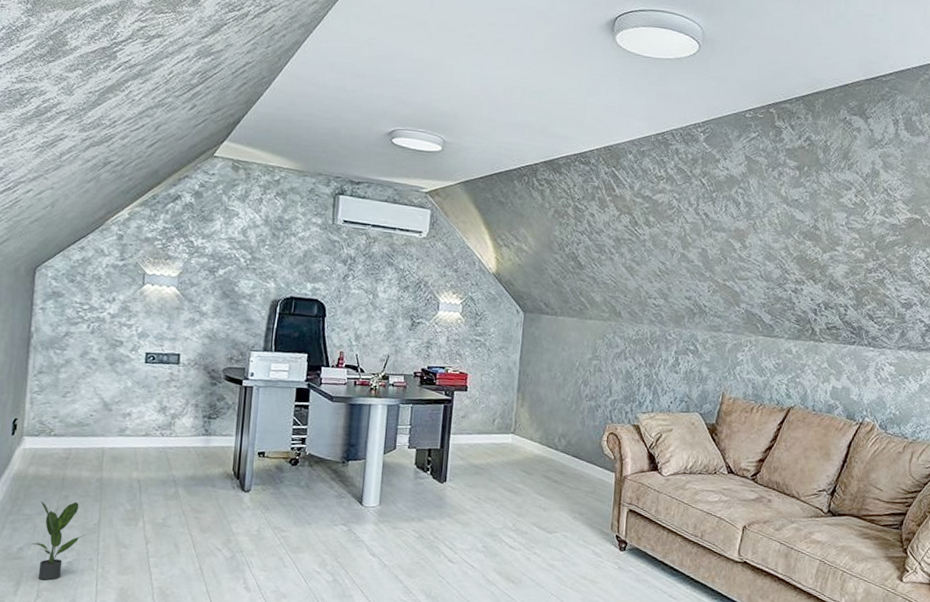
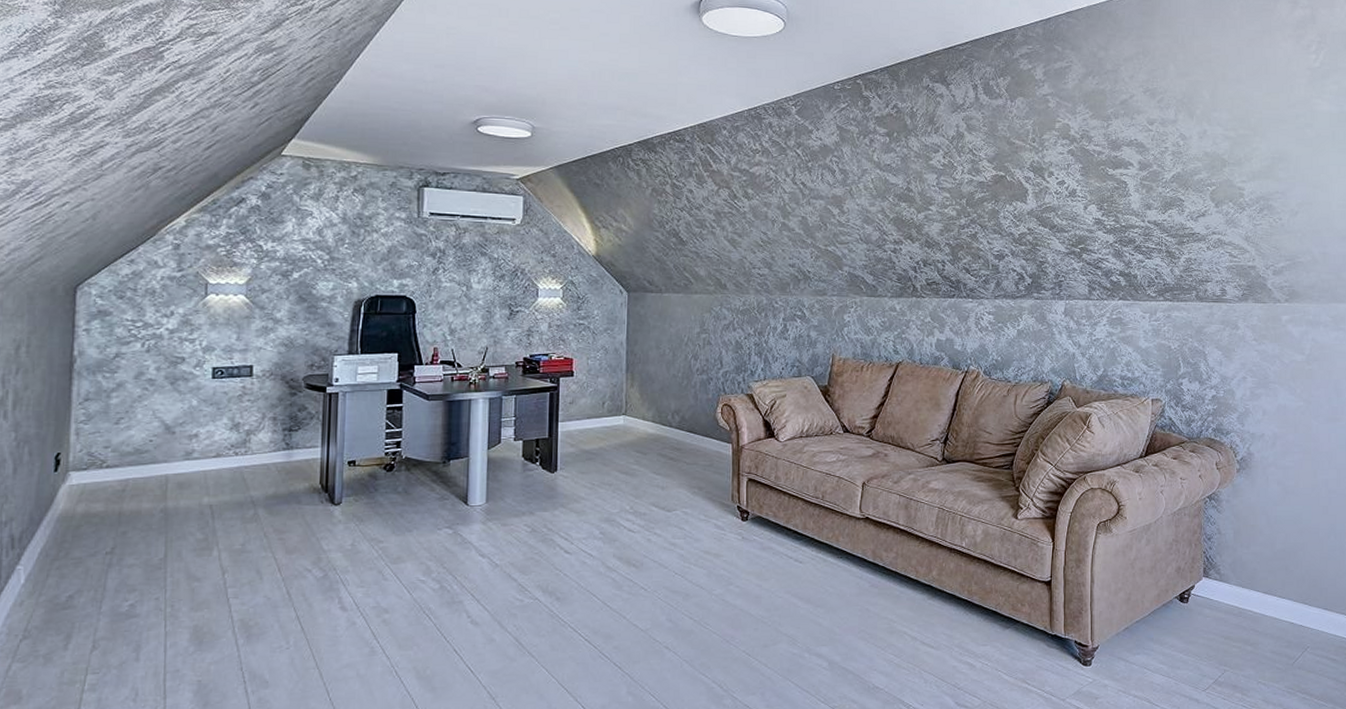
potted plant: present [30,501,86,581] -> none [82,537,150,629]

